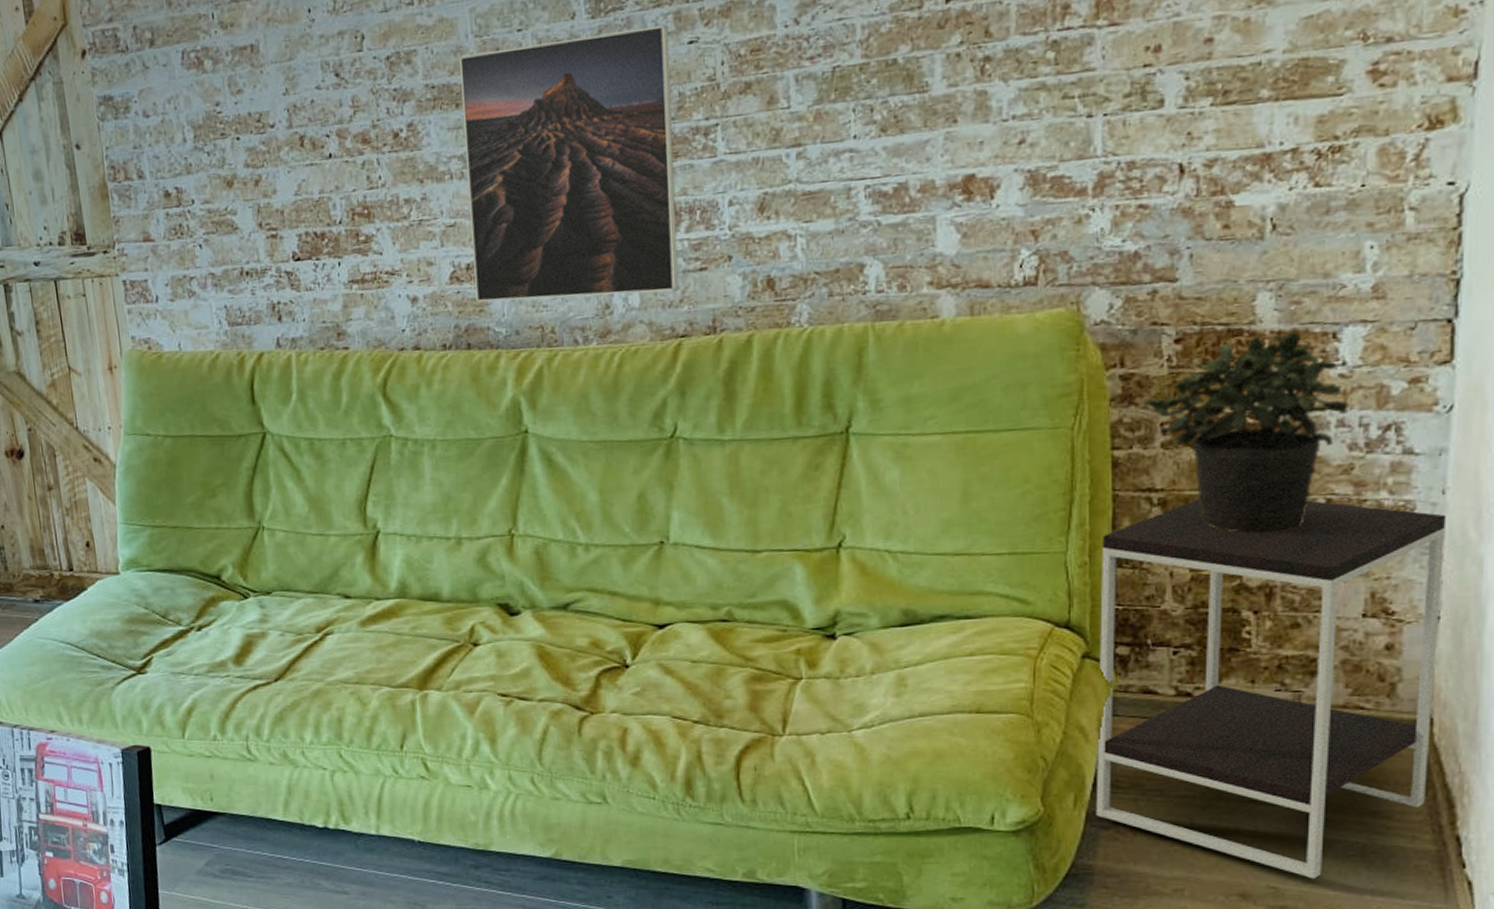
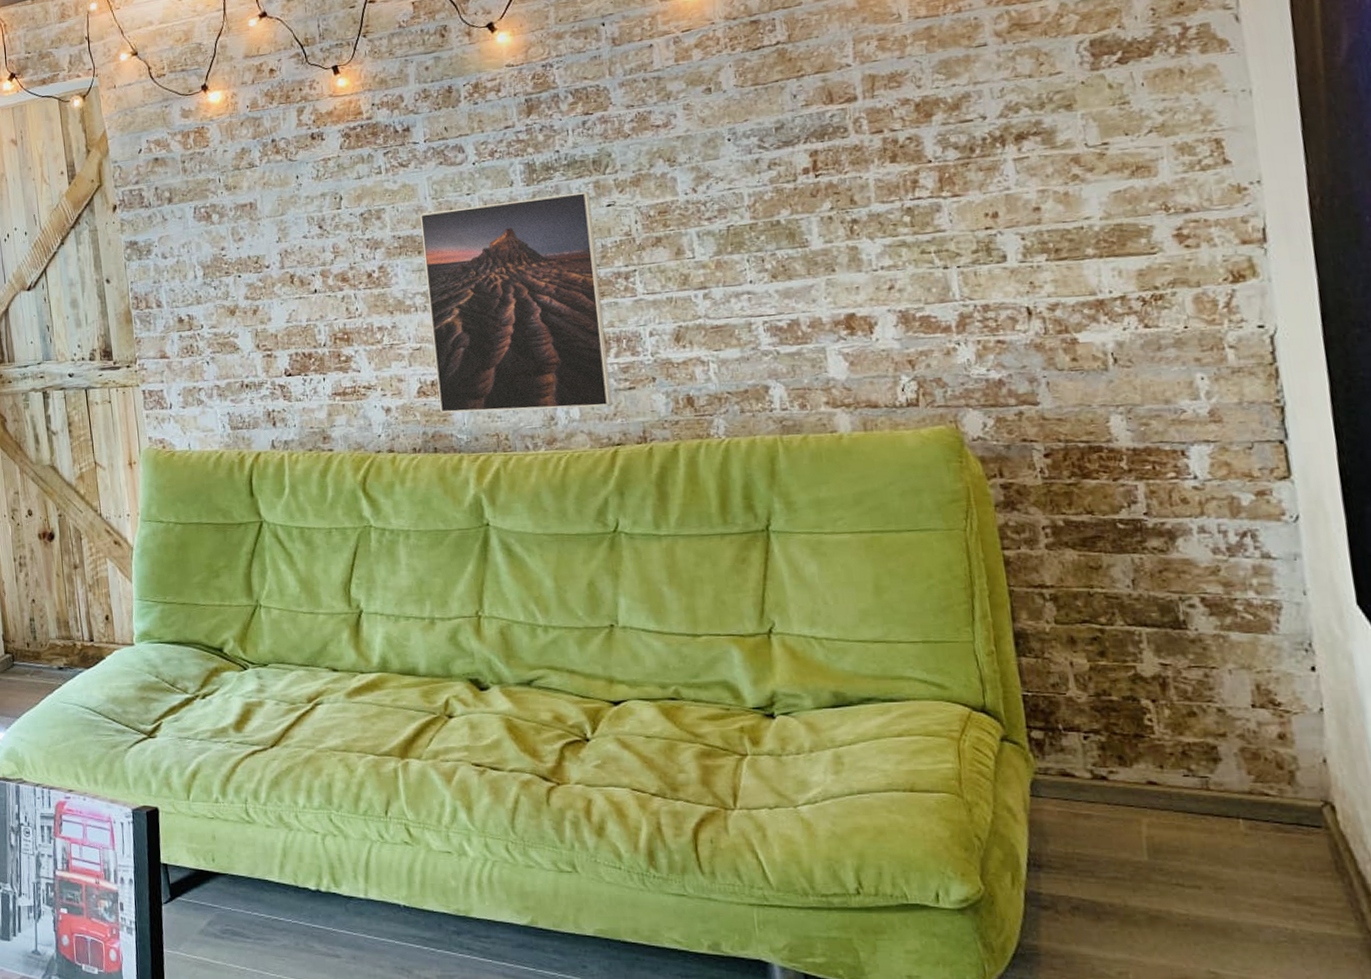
side table: present [1095,498,1447,879] -> none [1005,595,1343,965]
potted plant: present [1145,330,1348,534] -> none [1026,448,1207,628]

